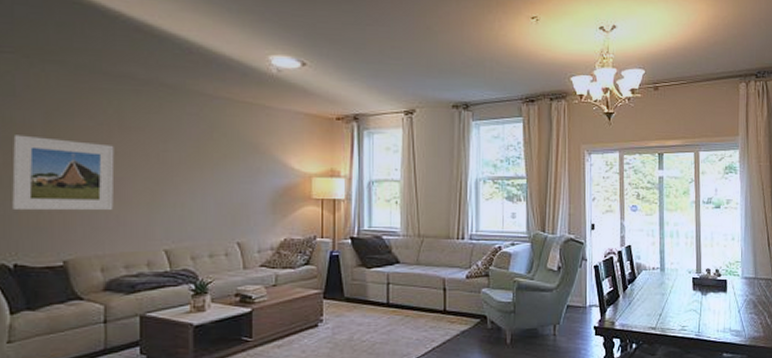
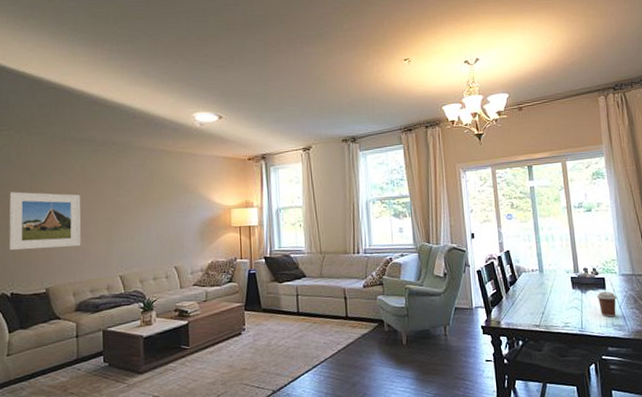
coffee cup: none [716,295,738,322] -> present [596,291,617,317]

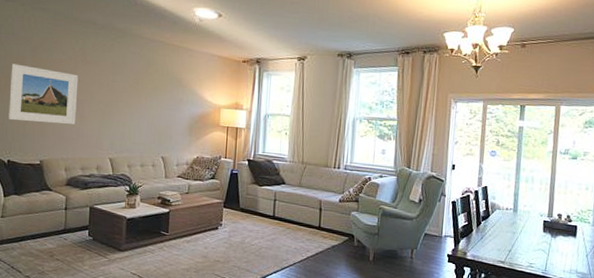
coffee cup: present [596,291,617,317] -> none [565,239,586,265]

